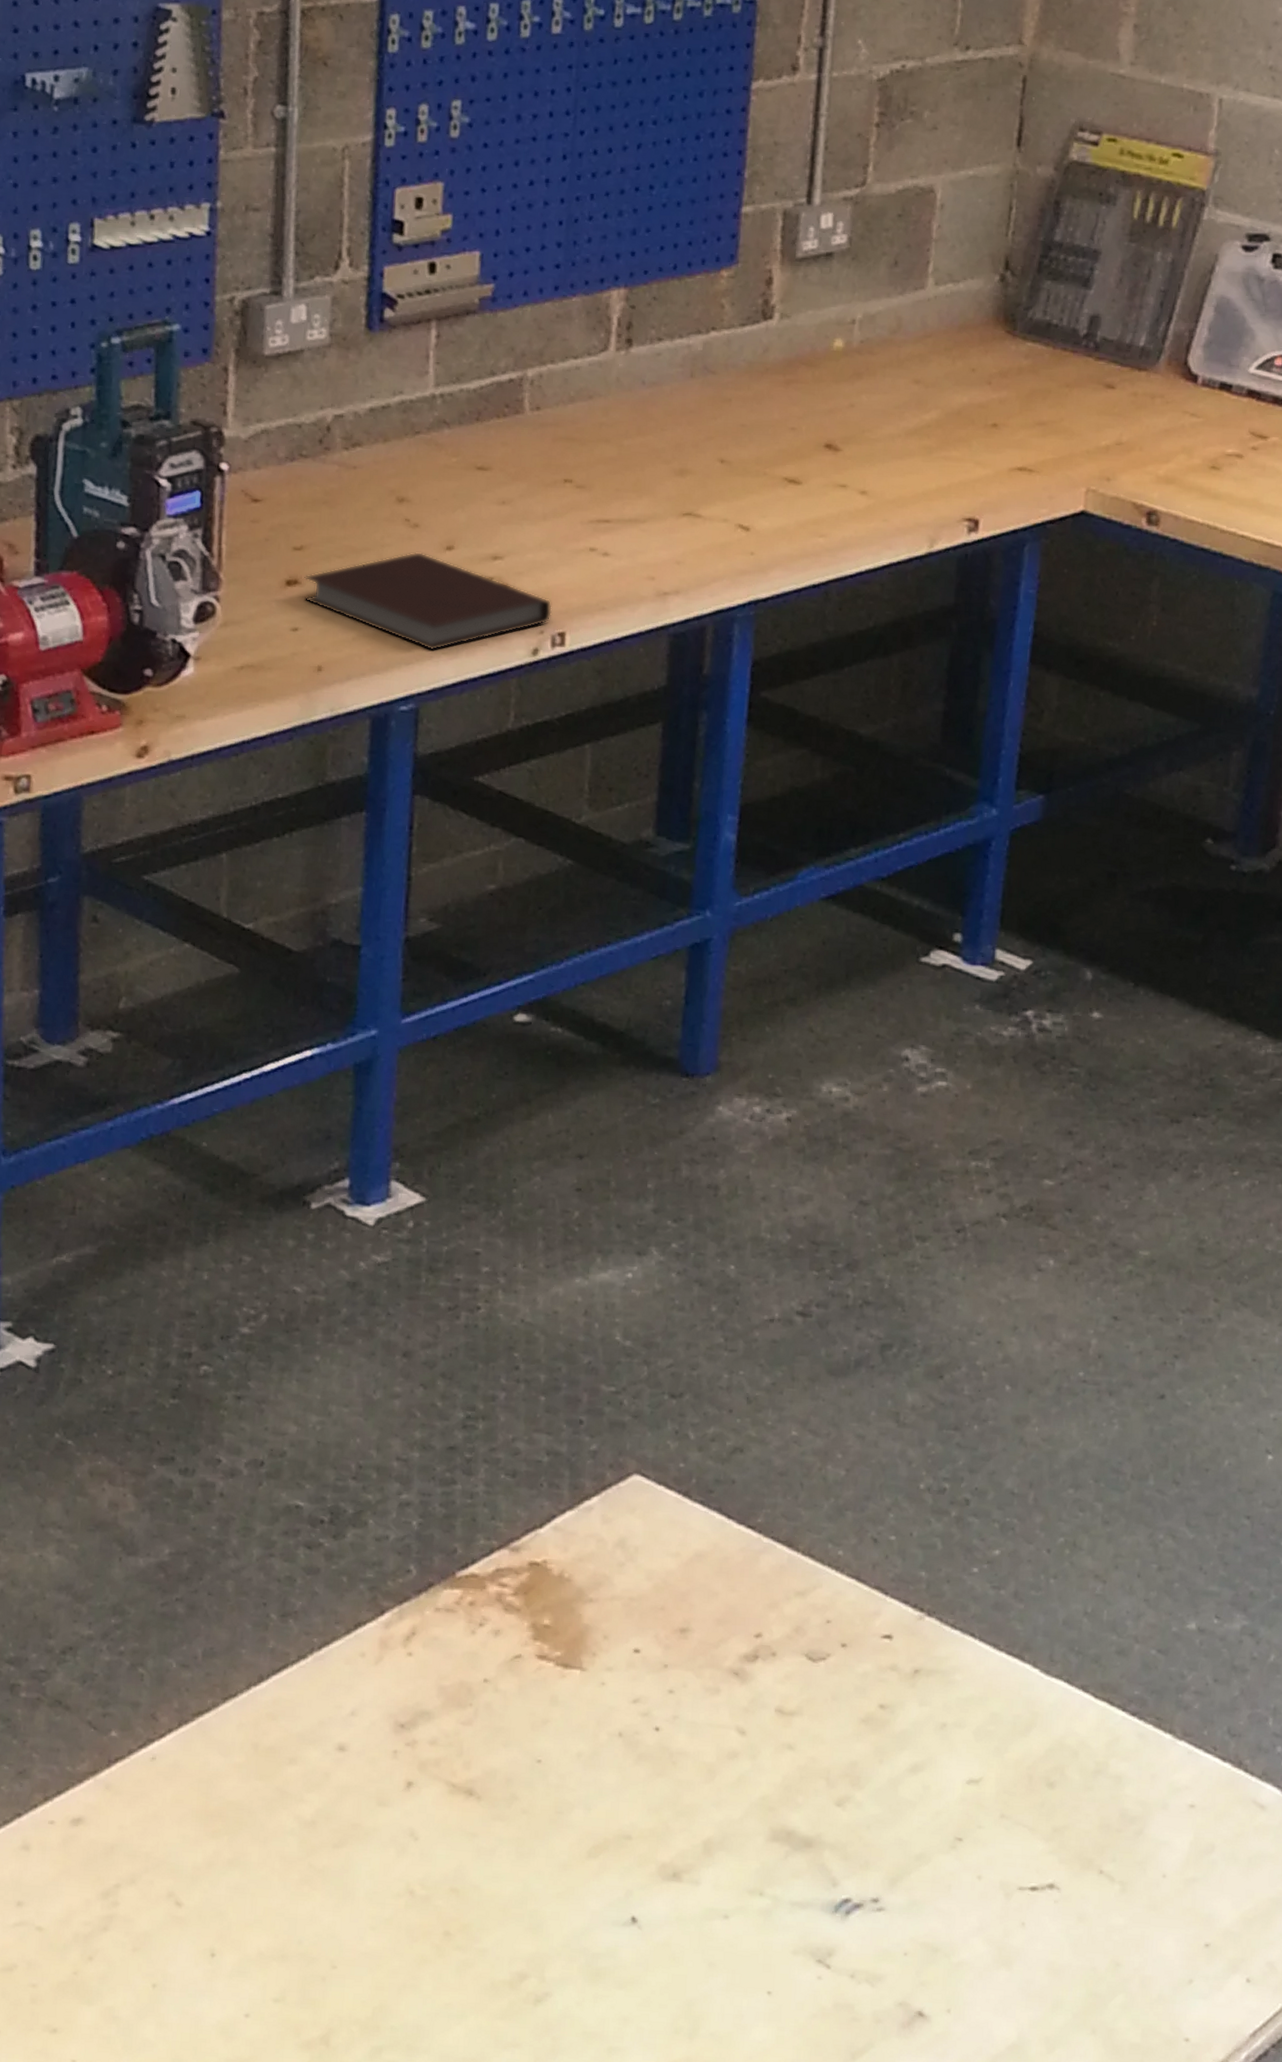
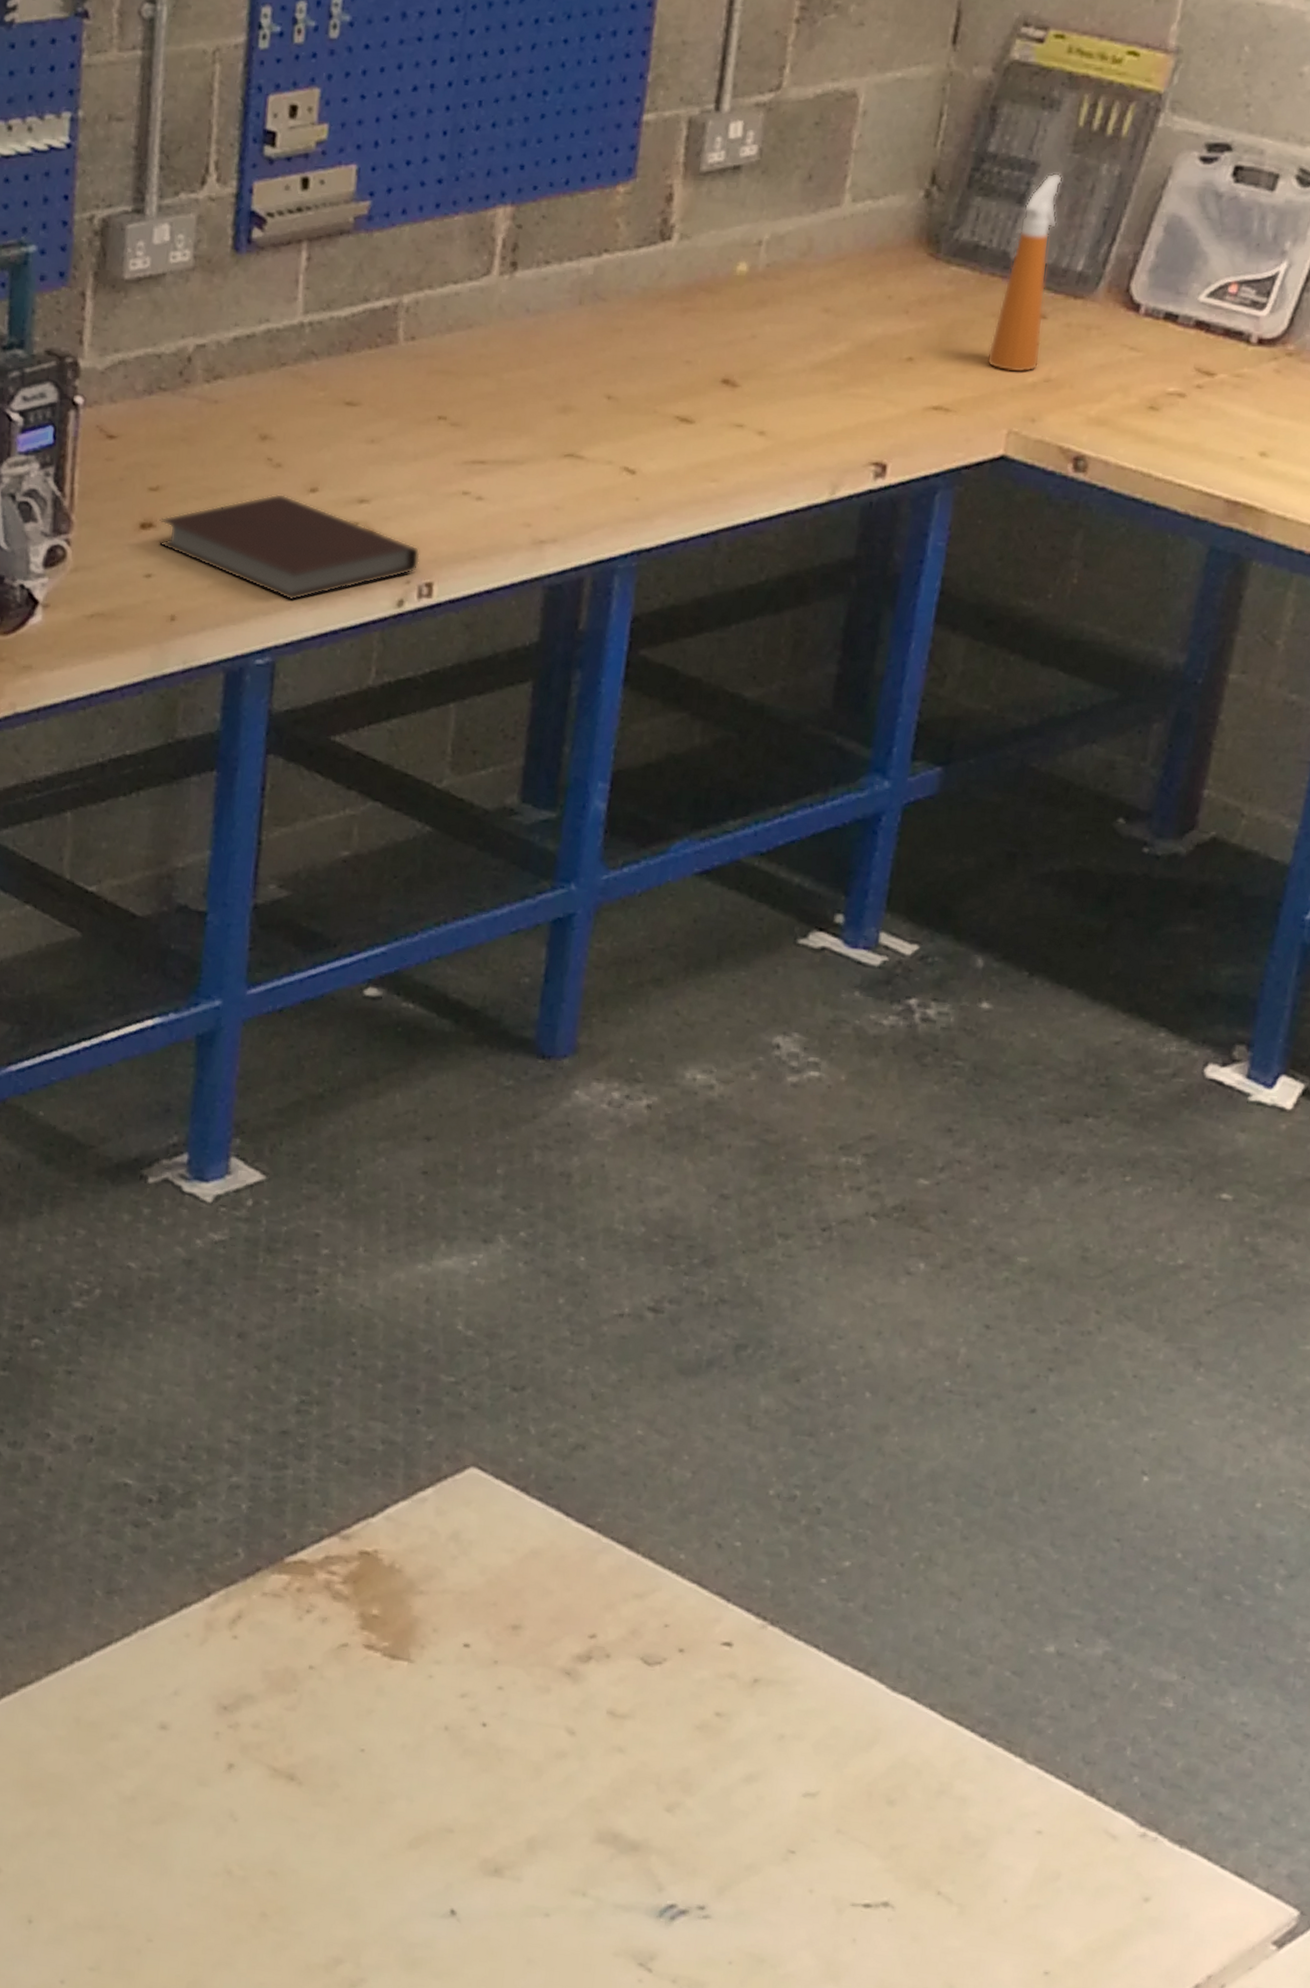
spray bottle: none [1063,260,1122,437] -> present [986,173,1062,373]

